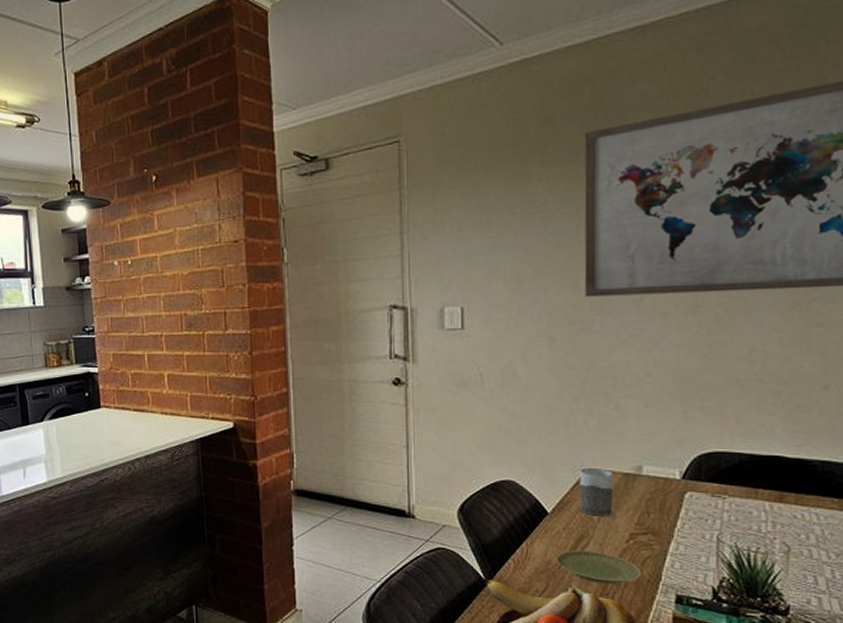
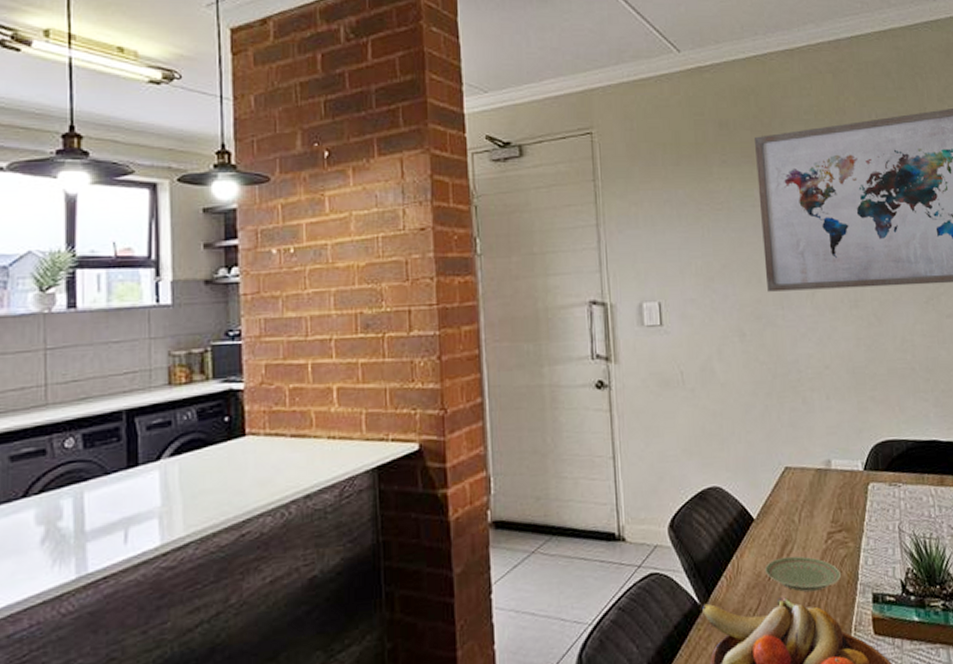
mug: present [579,468,614,516] -> none [778,465,811,518]

